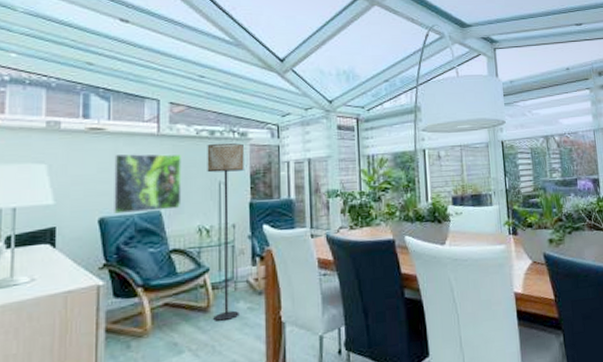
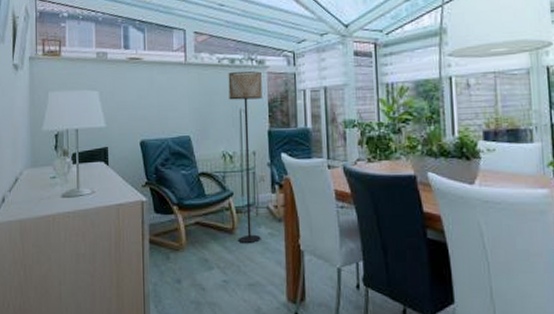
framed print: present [114,153,182,215] -> none [150,81,208,138]

